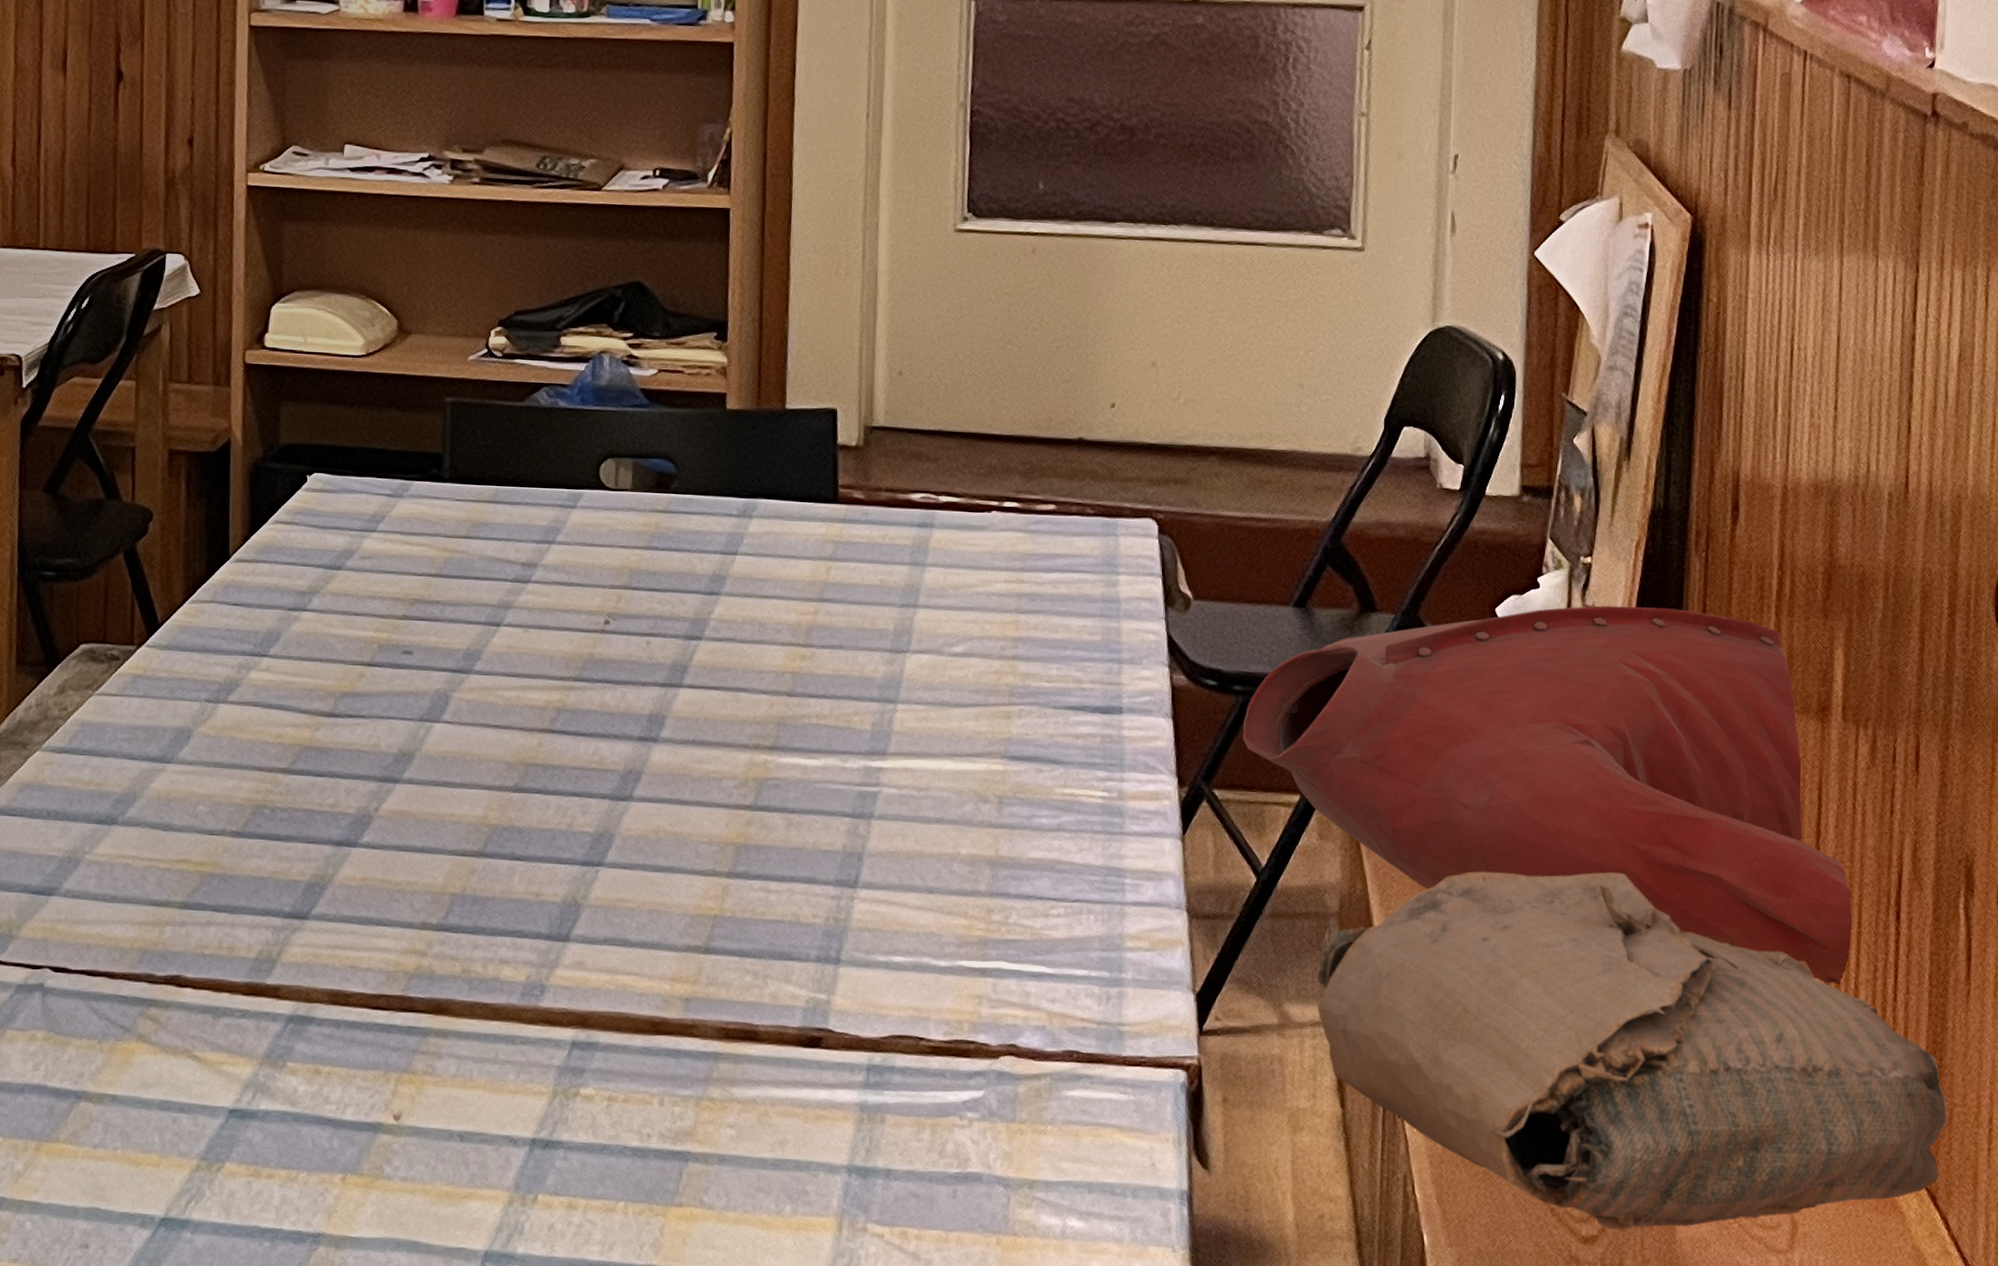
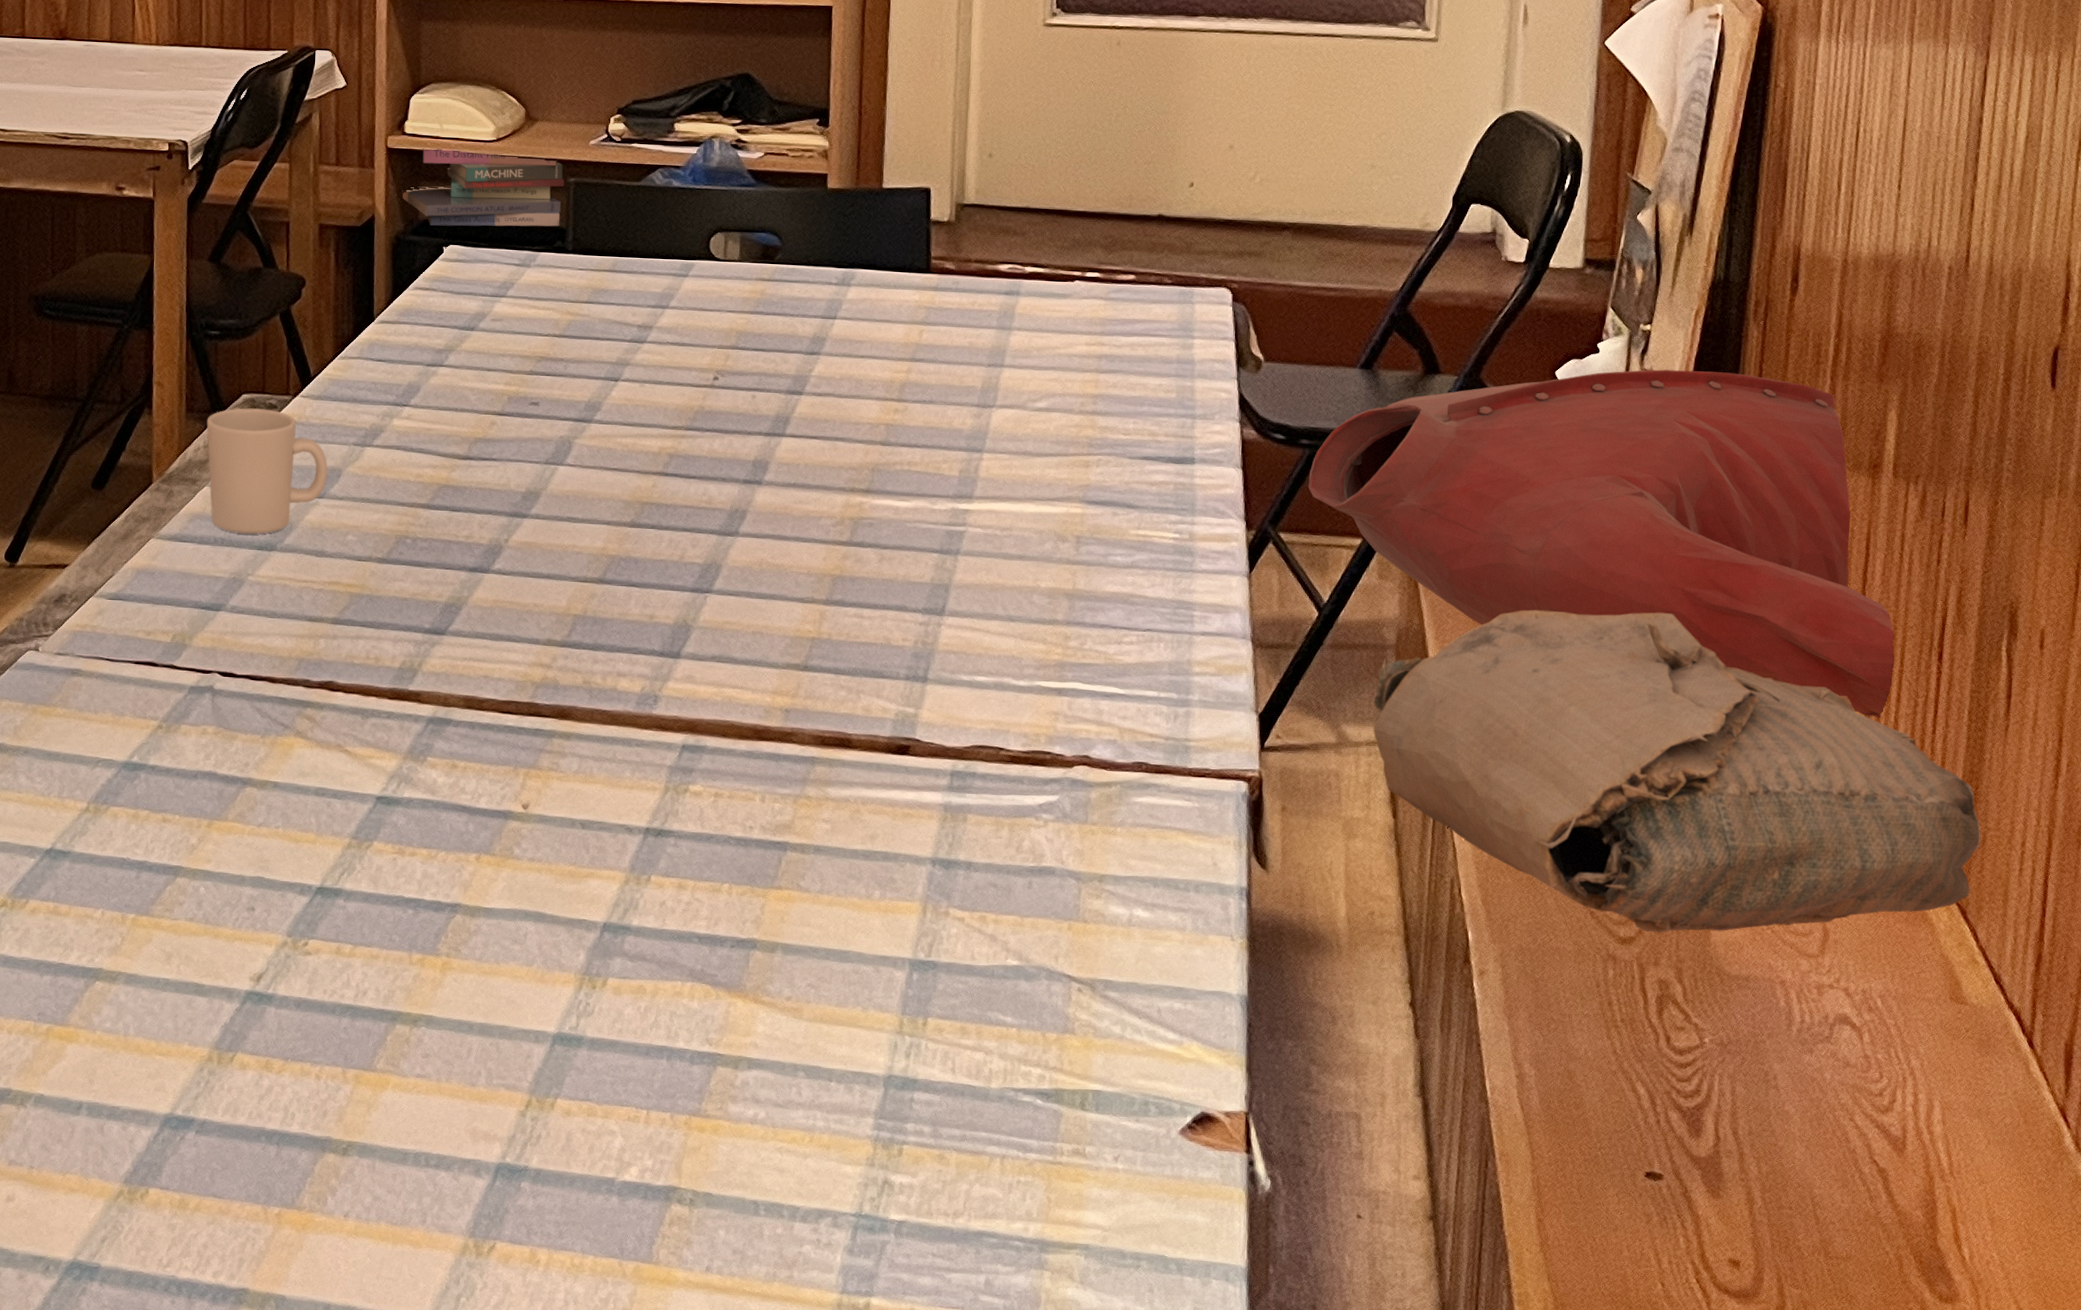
mug: none [39,660,177,806] -> present [206,408,328,534]
books: none [261,364,441,452] -> present [402,148,565,227]

